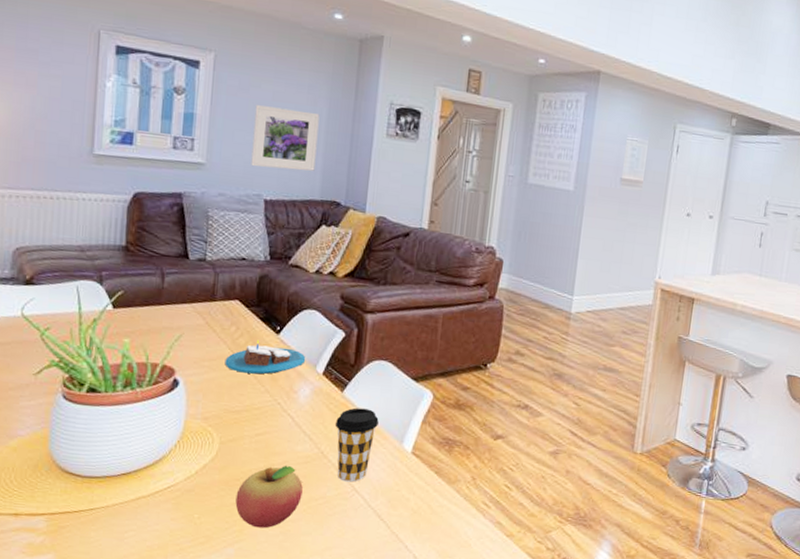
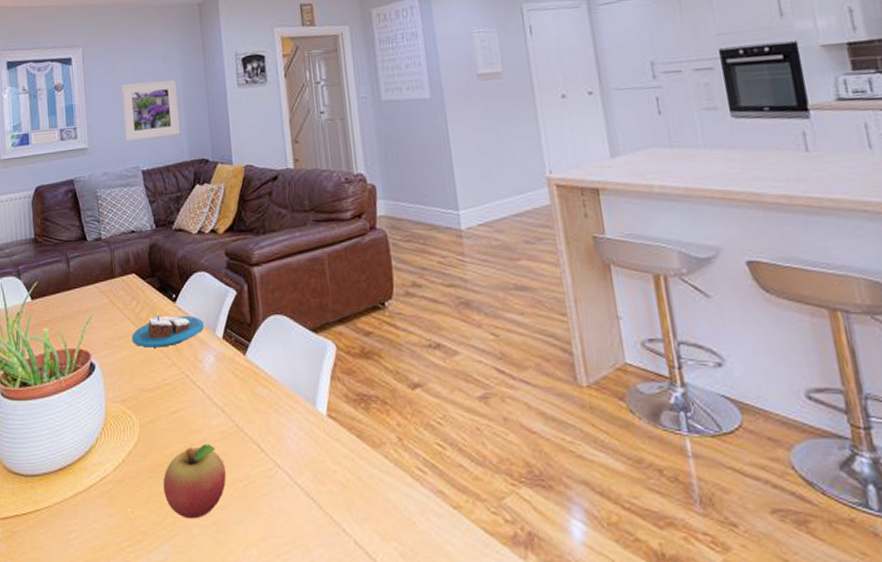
coffee cup: present [334,407,379,482] -> none [243,370,287,457]

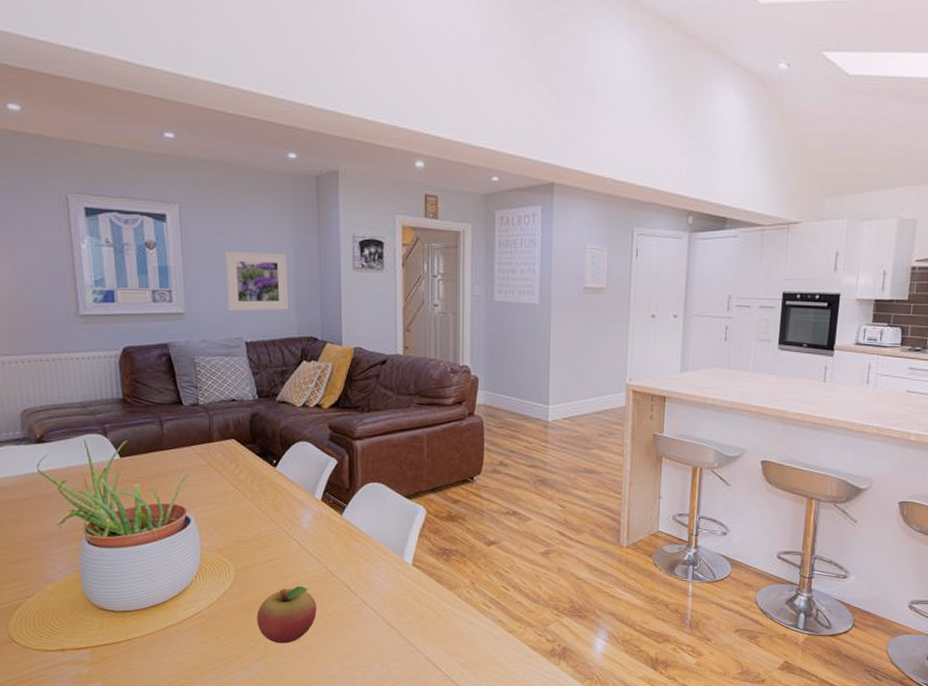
candle: present [132,311,205,348] -> none [229,474,304,506]

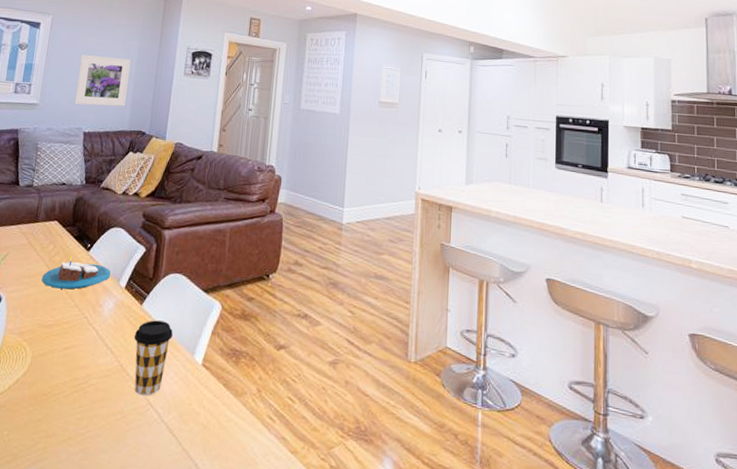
candle: none [229,474,304,506] -> present [41,257,111,290]
fruit: present [256,585,317,644] -> none [41,379,103,446]
coffee cup: none [338,528,378,596] -> present [134,320,173,396]

